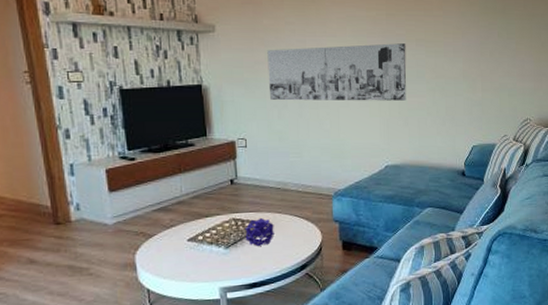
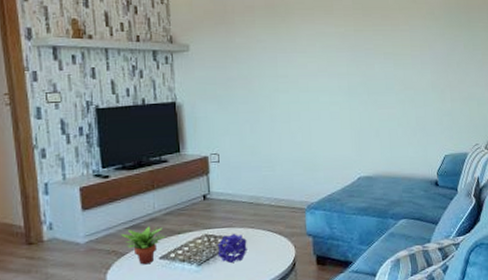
succulent plant: none [147,208,193,247] -> present [120,225,166,265]
wall art: present [267,43,407,101] -> none [239,57,377,116]

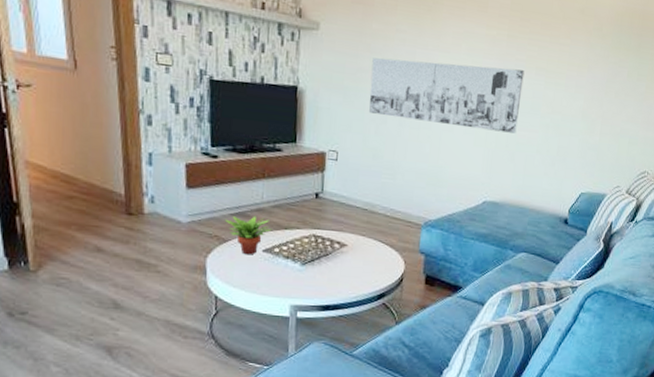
decorative ball: present [217,234,247,263] -> none [323,238,356,268]
wall art: none [239,57,377,116] -> present [369,58,525,134]

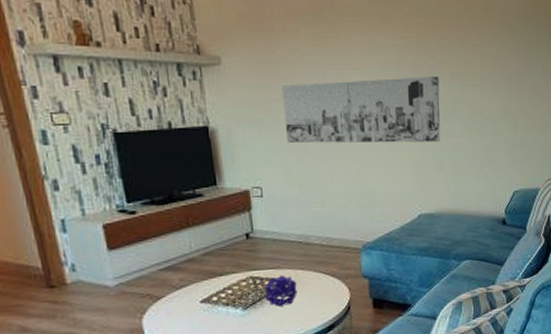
succulent plant: present [224,215,272,255] -> none [154,266,206,309]
decorative ball: none [323,238,356,268] -> present [264,276,297,306]

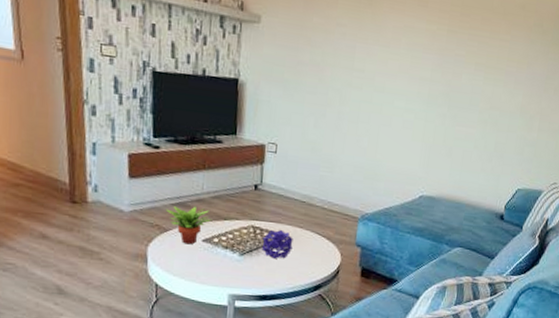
succulent plant: none [154,266,206,309] -> present [165,205,211,245]
wall art: present [282,77,441,144] -> none [309,51,464,129]

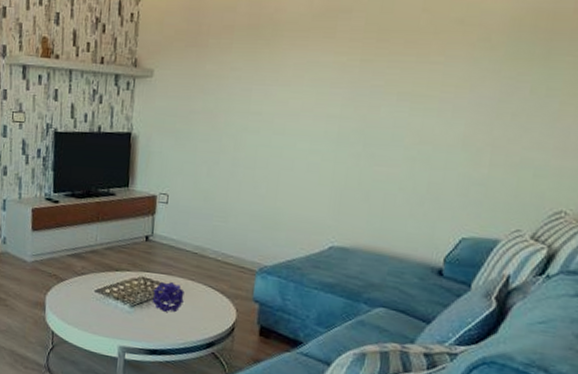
succulent plant: present [165,205,211,245] -> none [62,256,104,295]

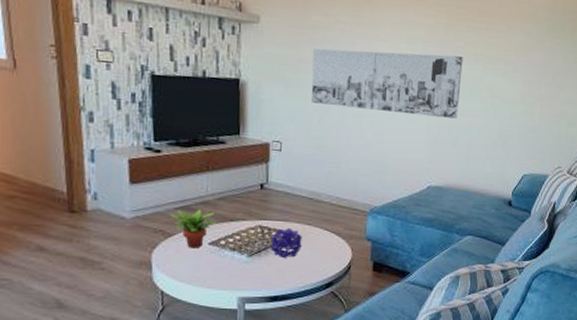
succulent plant: none [62,256,104,295] -> present [169,209,217,249]
wall art: none [201,96,383,169] -> present [311,49,463,119]

